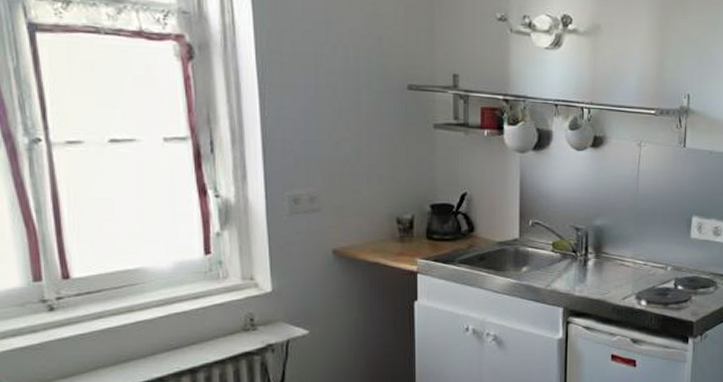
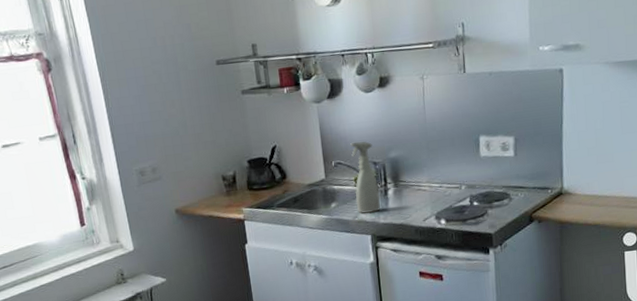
spray bottle: none [550,202,579,284] -> present [350,141,380,214]

